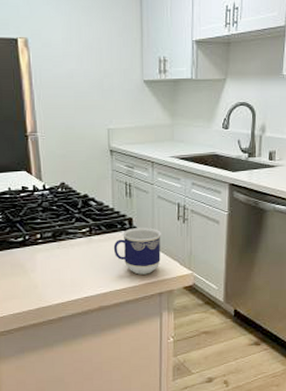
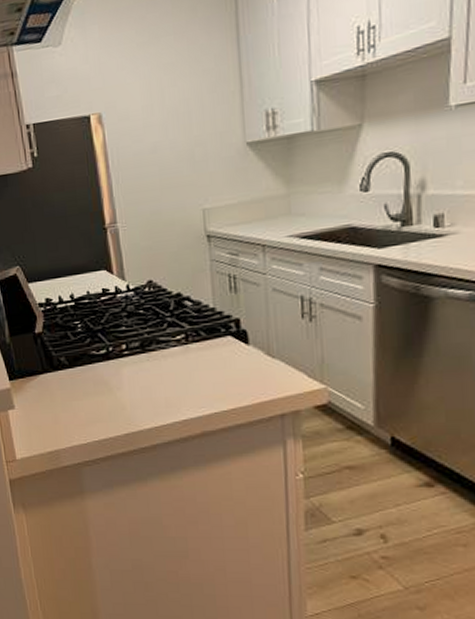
cup: present [113,228,161,275] -> none [216,330,281,391]

